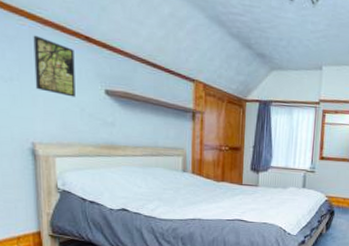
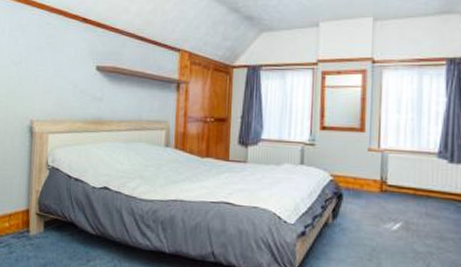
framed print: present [33,35,76,97] -> none [38,22,73,75]

